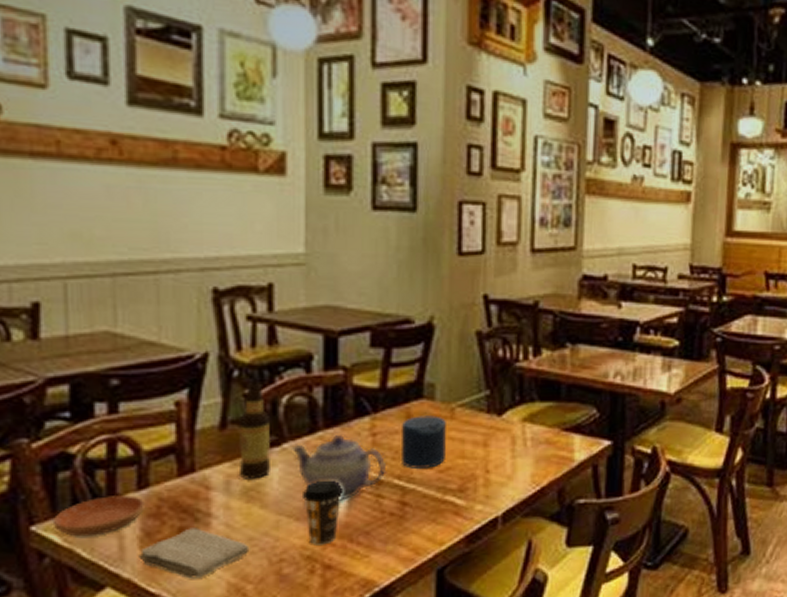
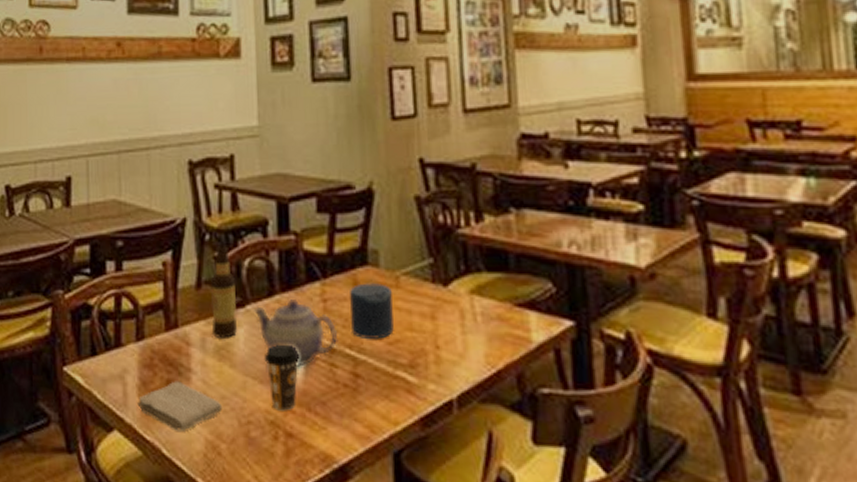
saucer: present [52,494,146,537] -> none [78,344,143,381]

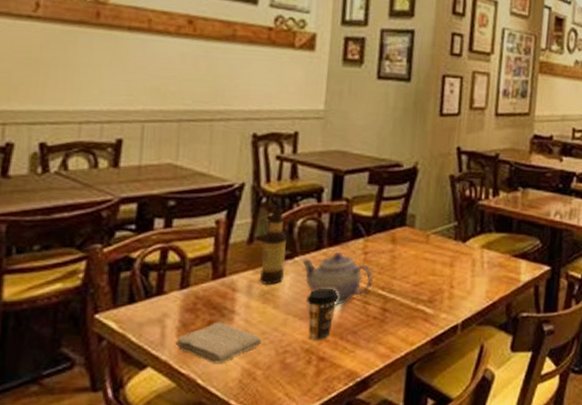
candle: present [350,283,394,339] -> none [386,240,422,282]

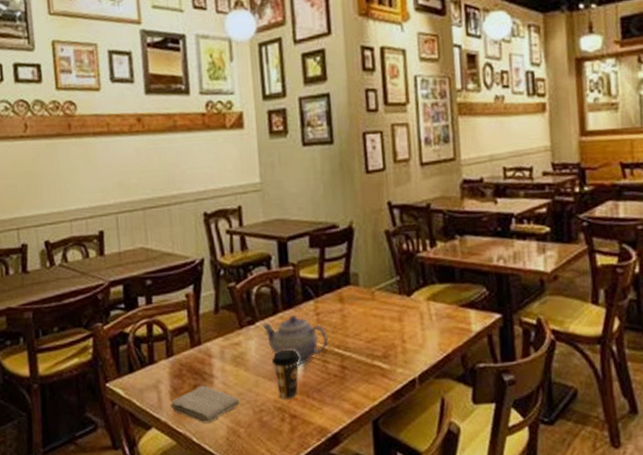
bottle: present [260,207,287,285] -> none [226,277,249,349]

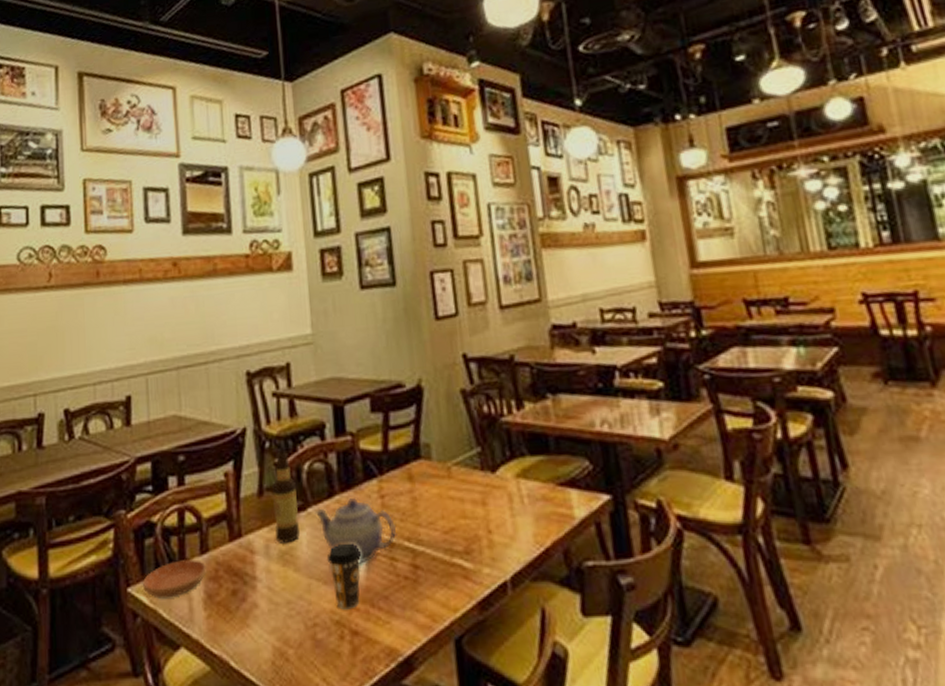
saucer: none [118,361,173,391] -> present [142,558,207,599]
washcloth: present [170,385,240,423] -> none [204,590,289,641]
bottle: none [226,277,249,349] -> present [271,451,300,543]

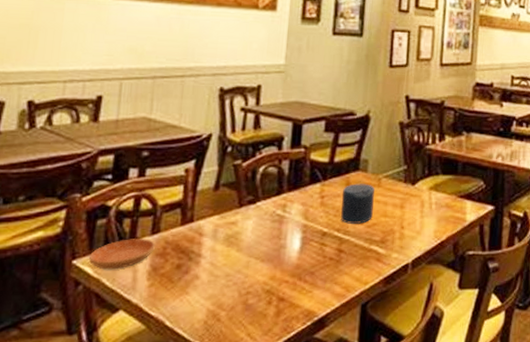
bottle: present [271,451,300,543] -> none [225,155,250,229]
teapot: present [314,497,397,565] -> none [262,196,330,248]
coffee cup: present [328,543,361,610] -> none [268,231,297,282]
candle: none [405,475,448,530] -> present [341,184,375,224]

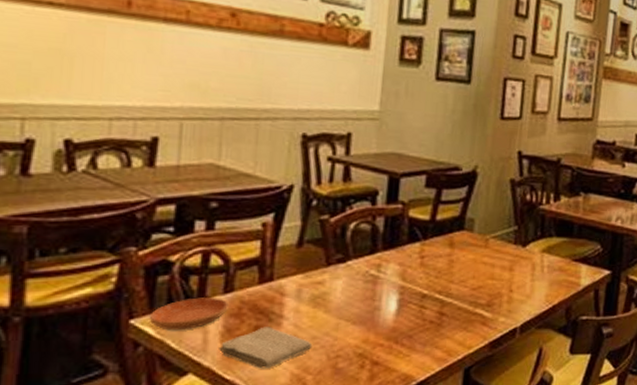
washcloth: none [146,265,226,305] -> present [219,327,313,369]
candle: present [341,184,375,224] -> none [443,244,481,286]

